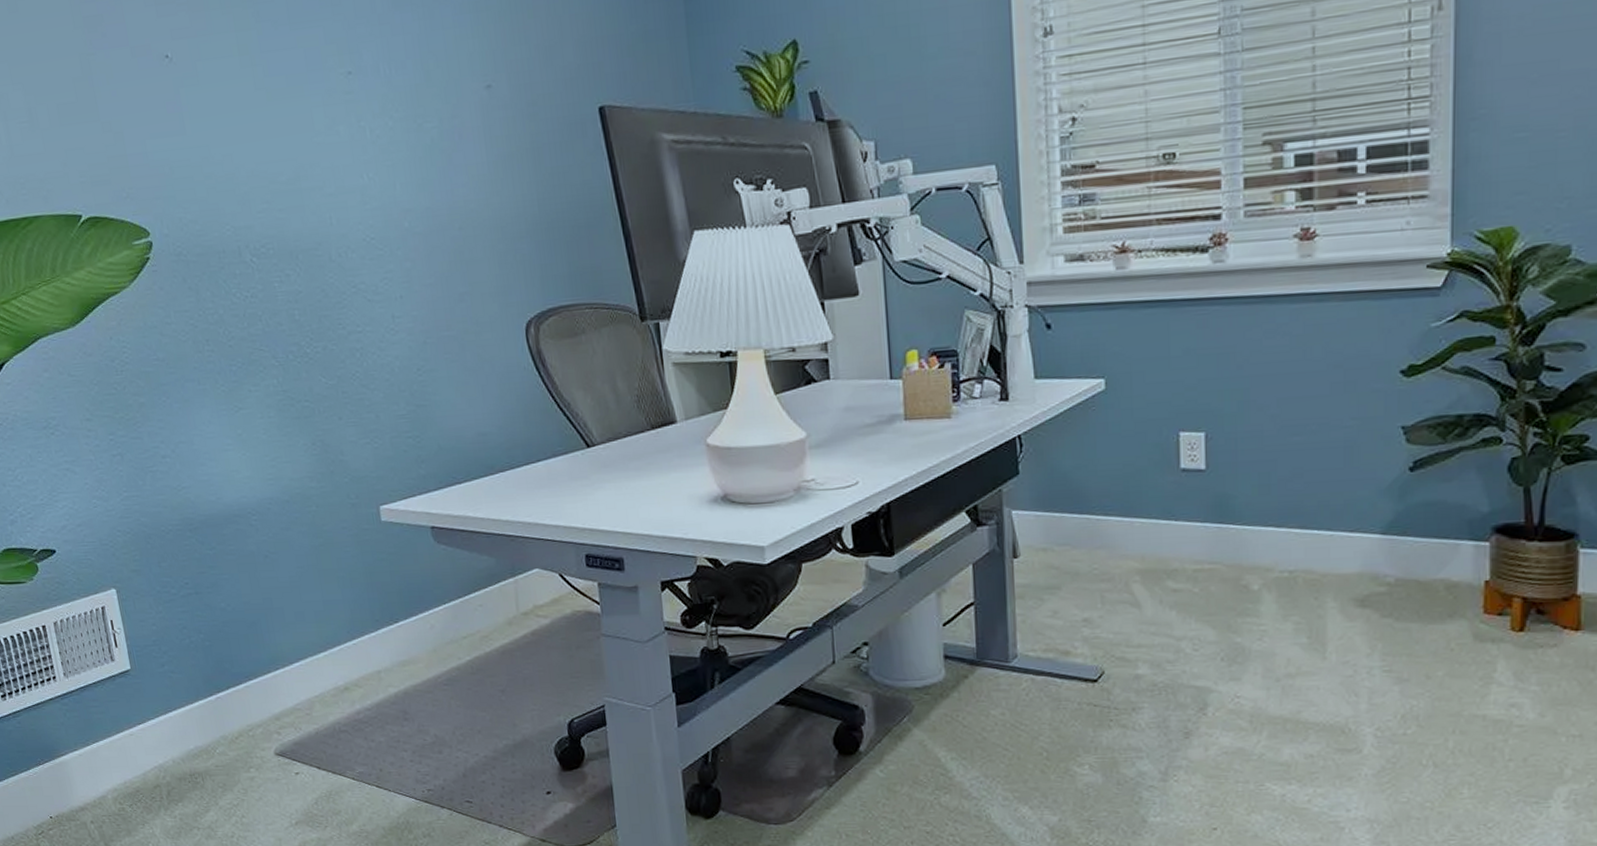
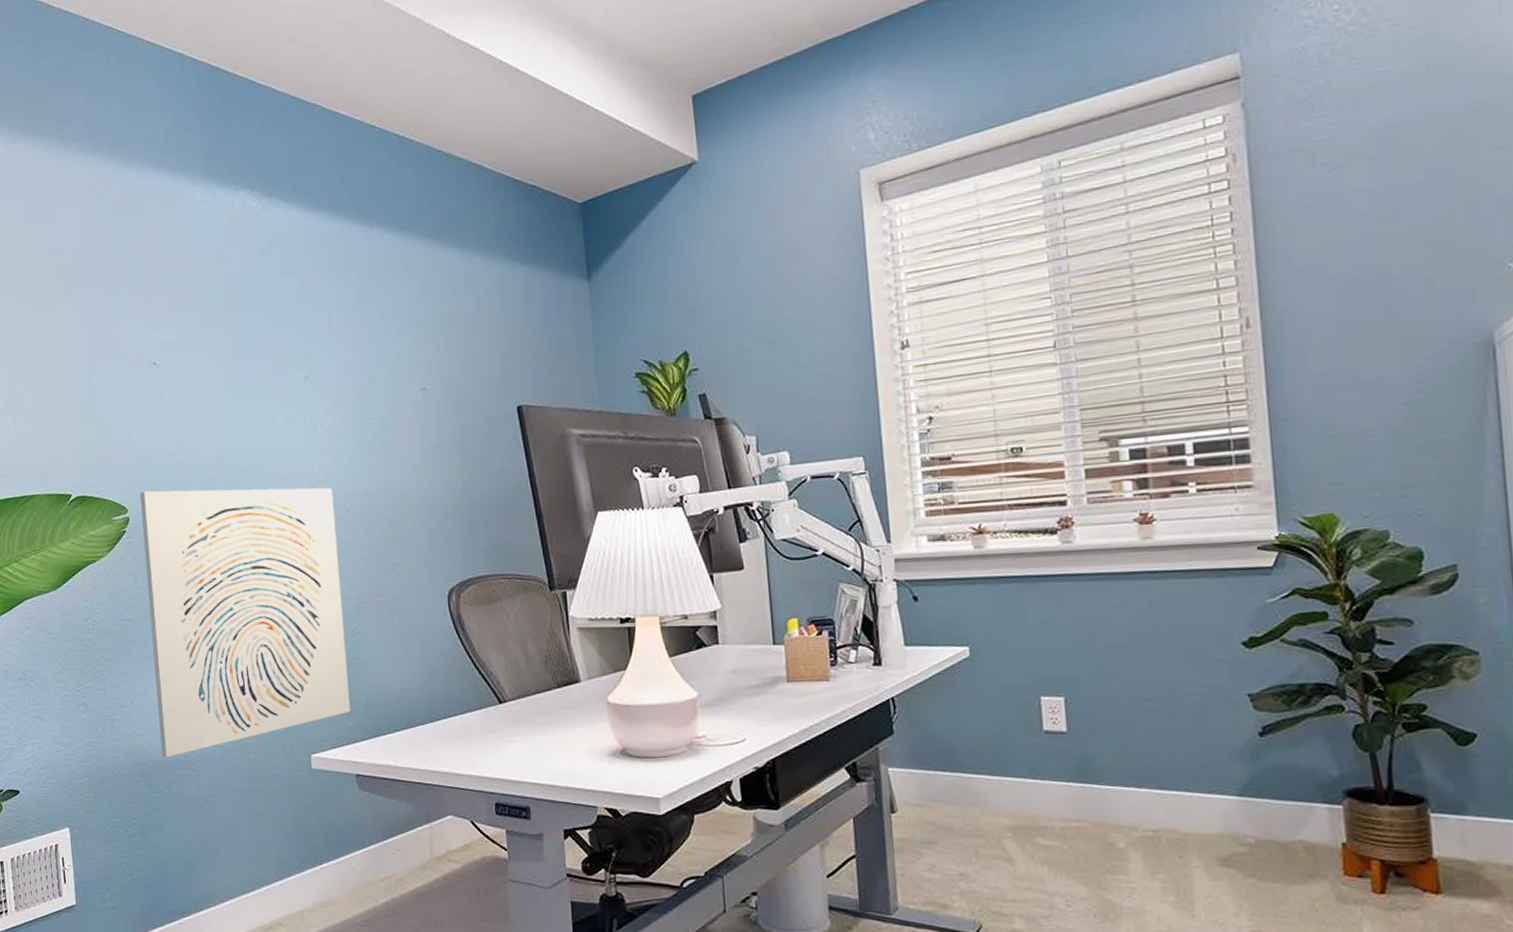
wall art: none [162,204,422,512] -> present [139,487,351,758]

